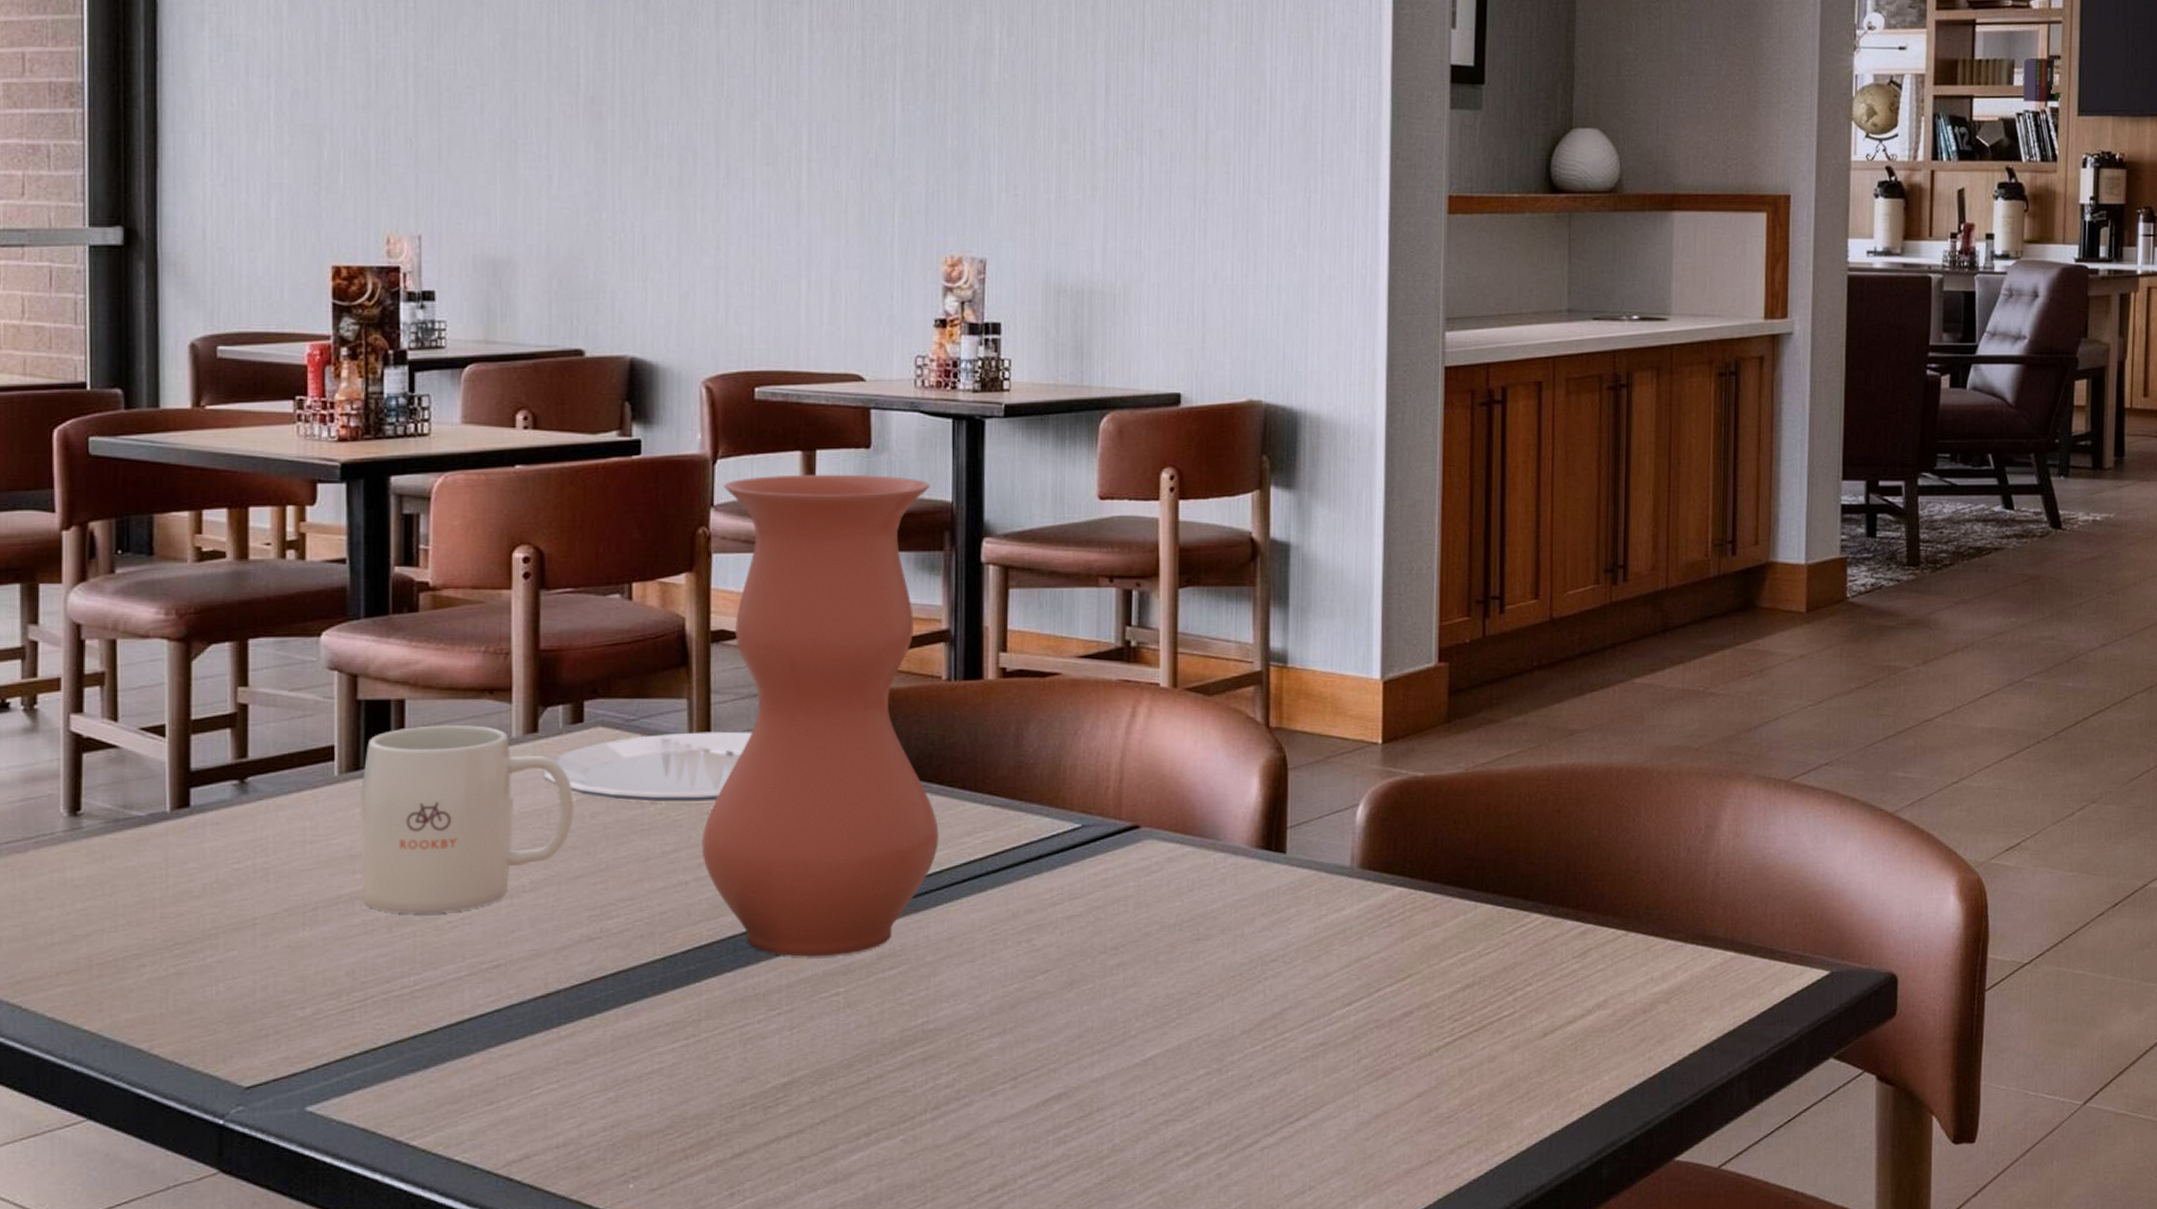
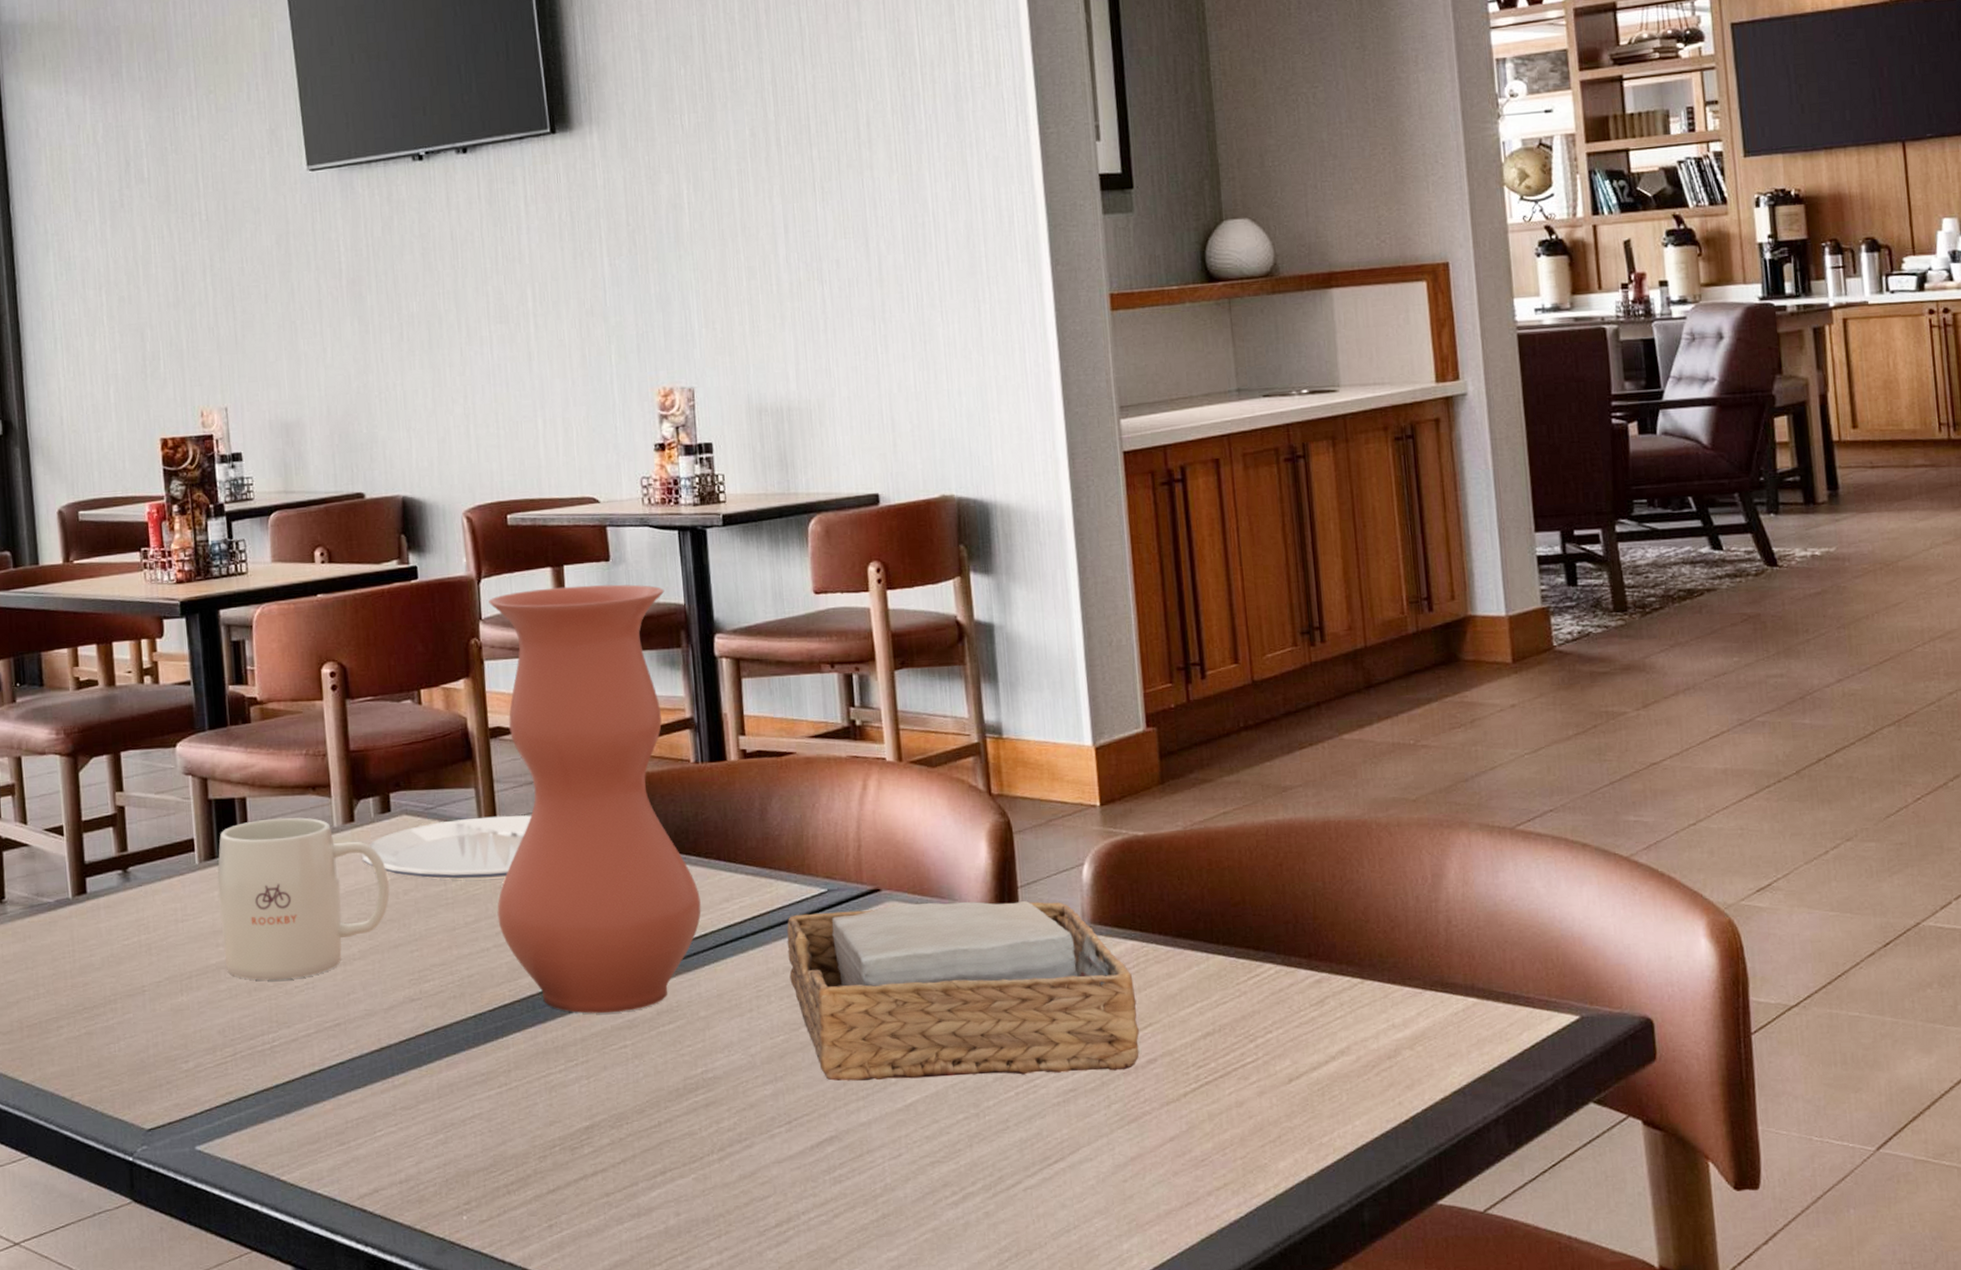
napkin holder: none [1031,841,1398,1034] -> present [787,900,1139,1081]
books: present [2023,57,2061,103] -> none [1678,104,1724,150]

